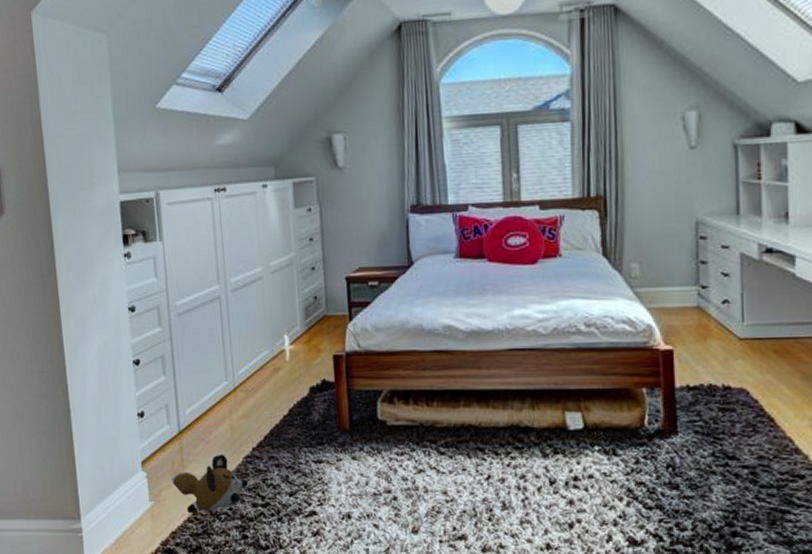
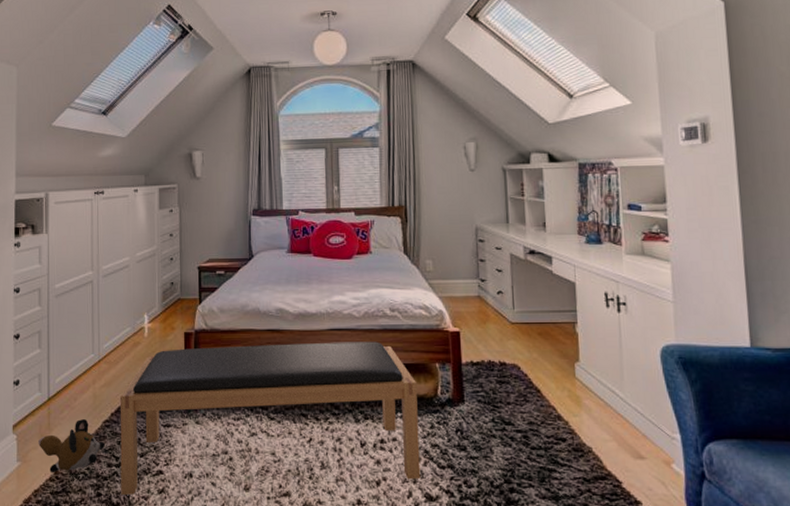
bench: none [261,363,623,537] -> present [119,341,421,495]

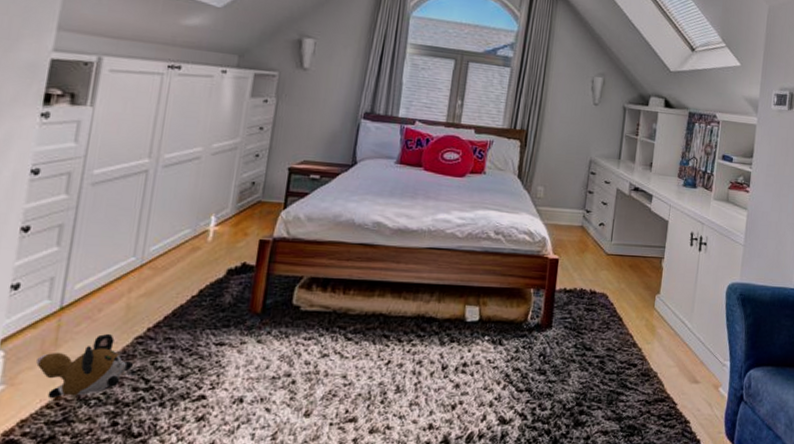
bench: present [119,341,421,495] -> none [146,258,509,423]

